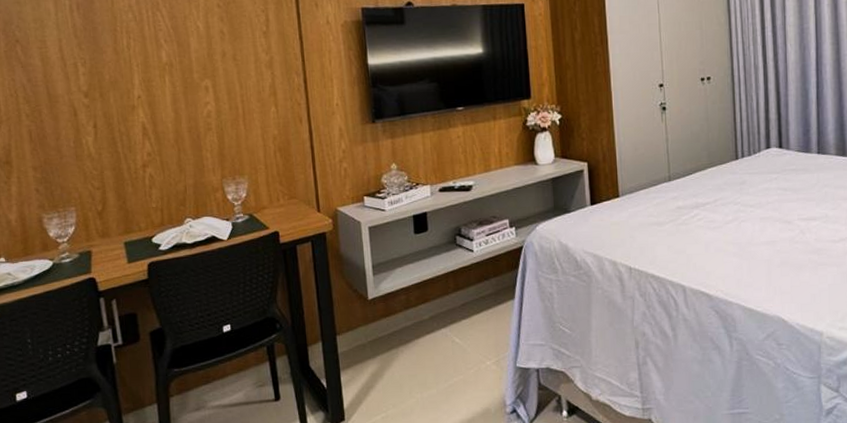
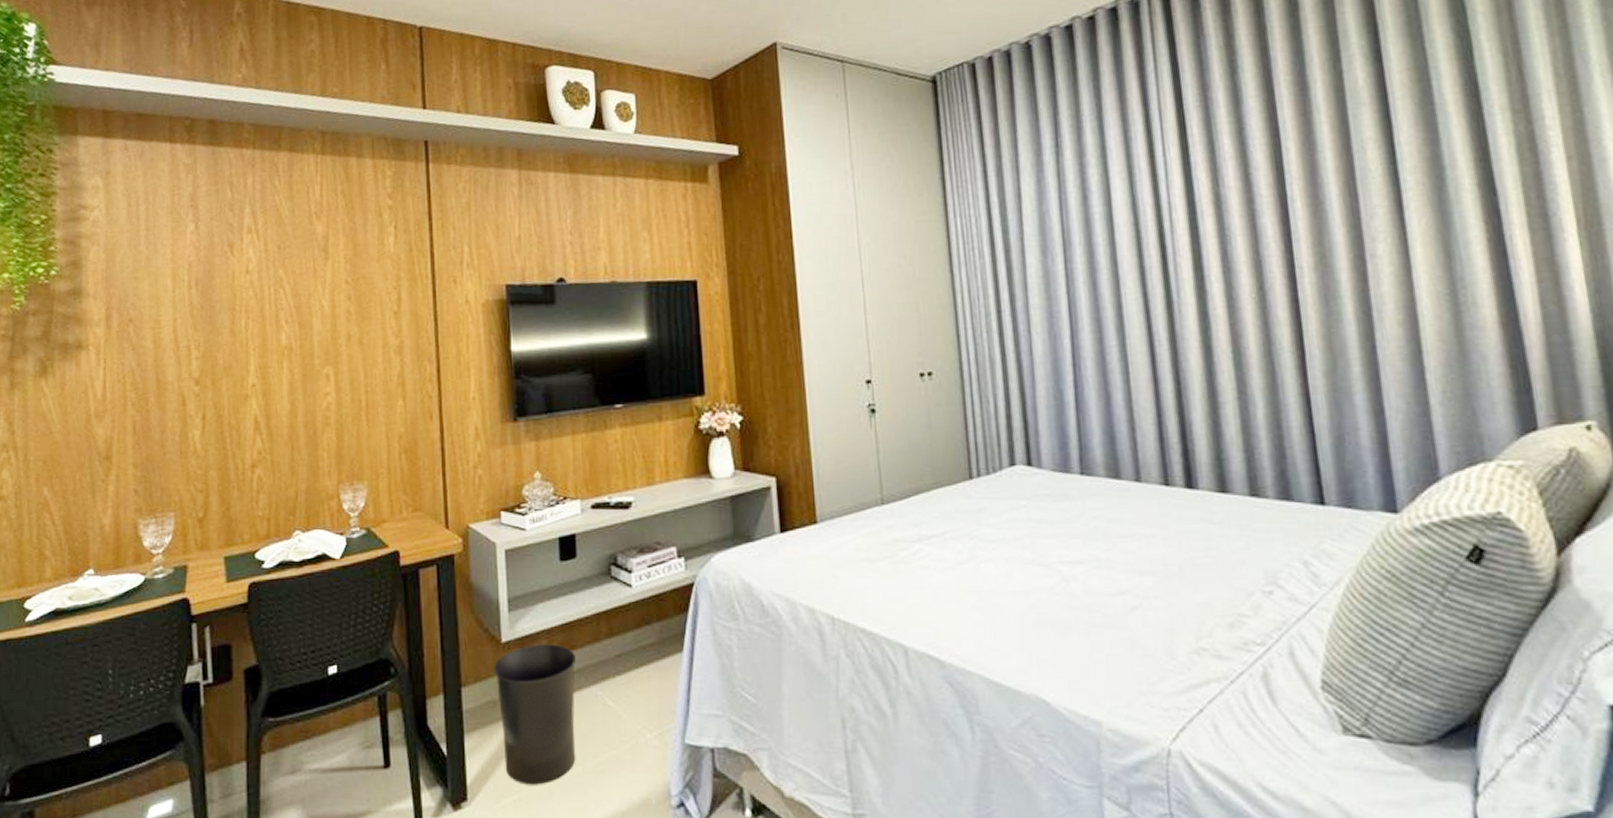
waste bin: none [362,298,431,404] -> present [494,644,577,784]

